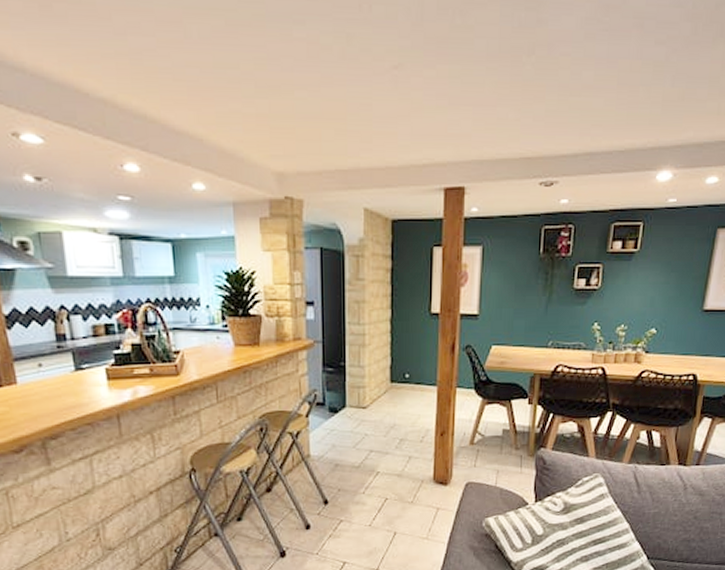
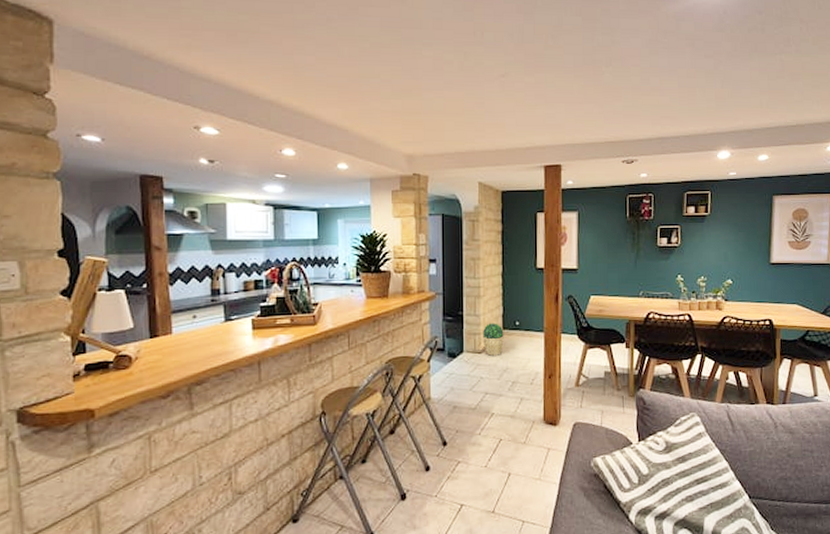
potted plant: none [368,375,392,412] -> present [483,323,504,357]

